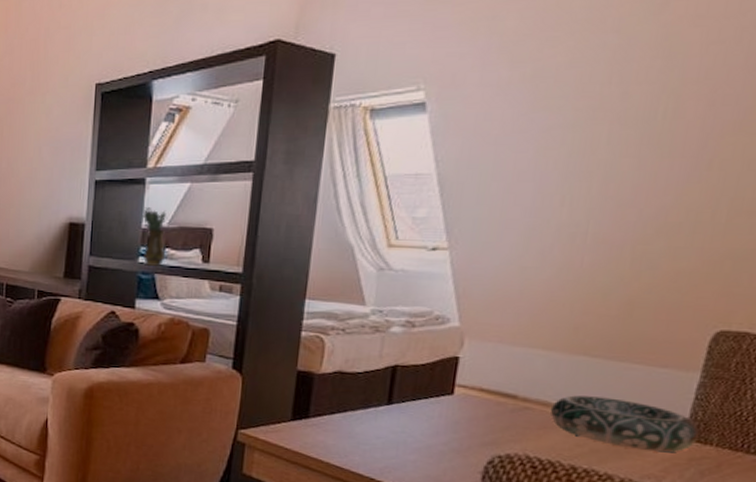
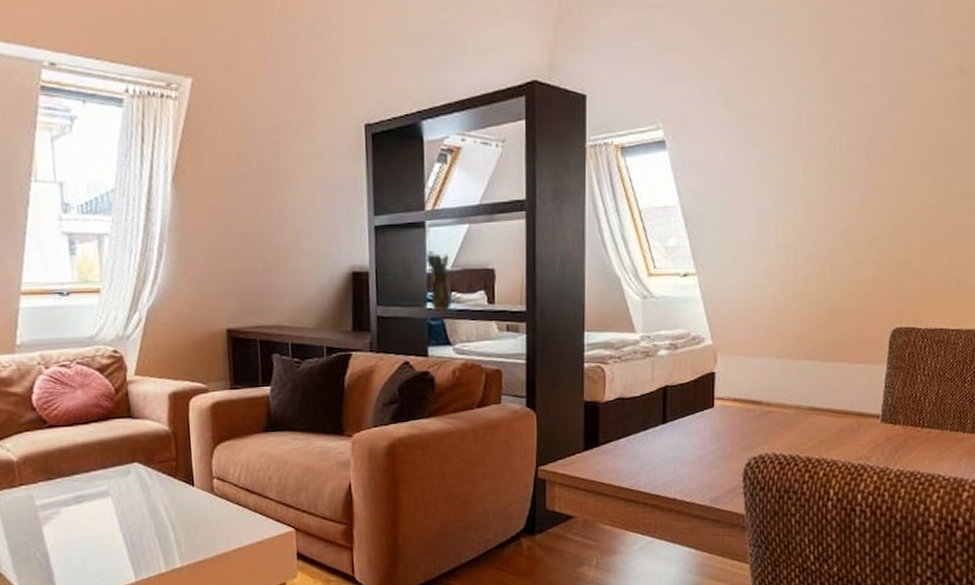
decorative bowl: present [549,395,699,453] -> none [787,394,890,437]

